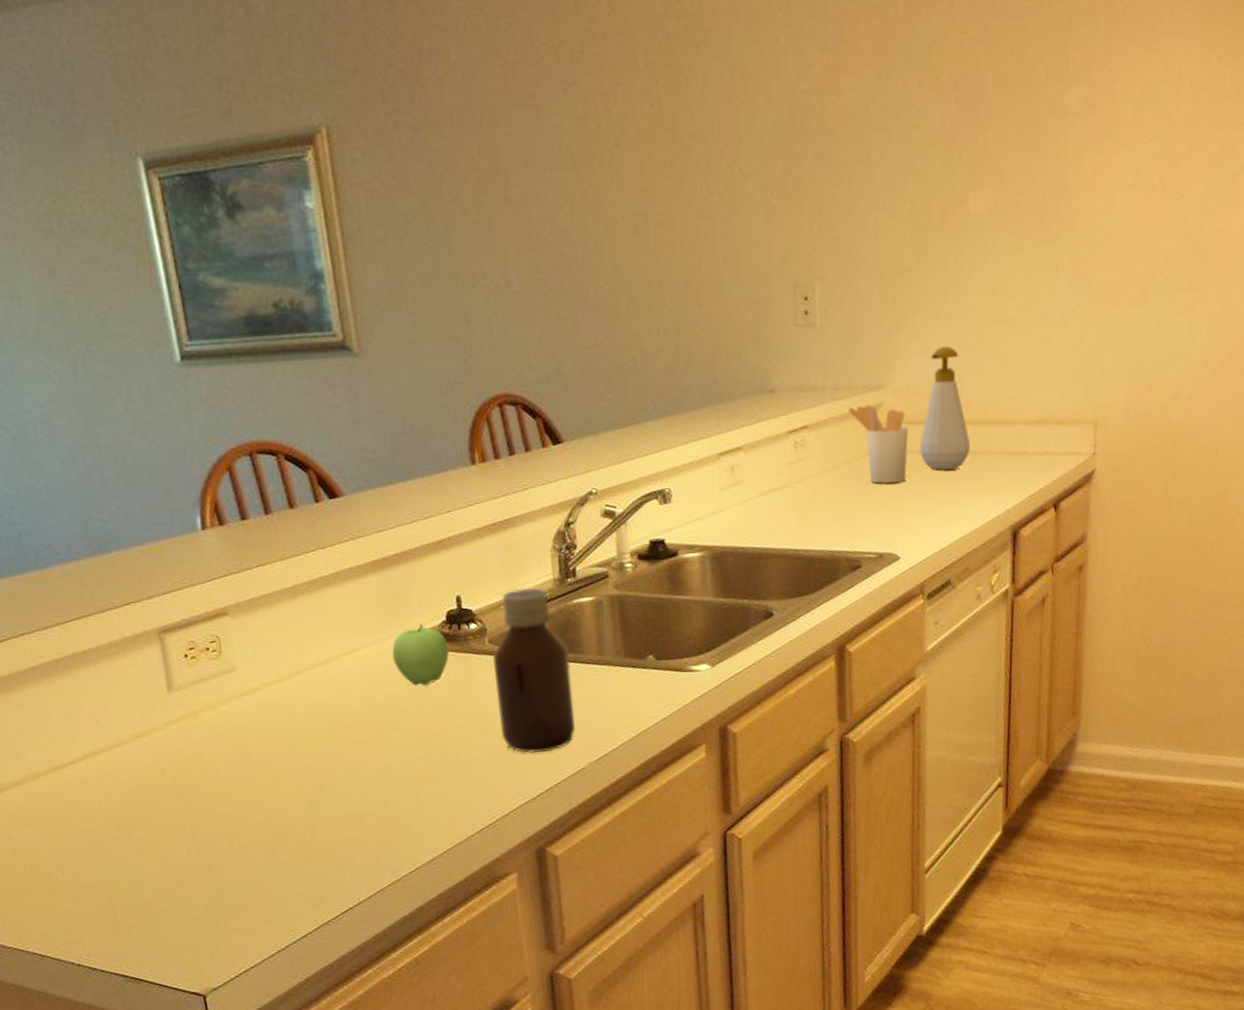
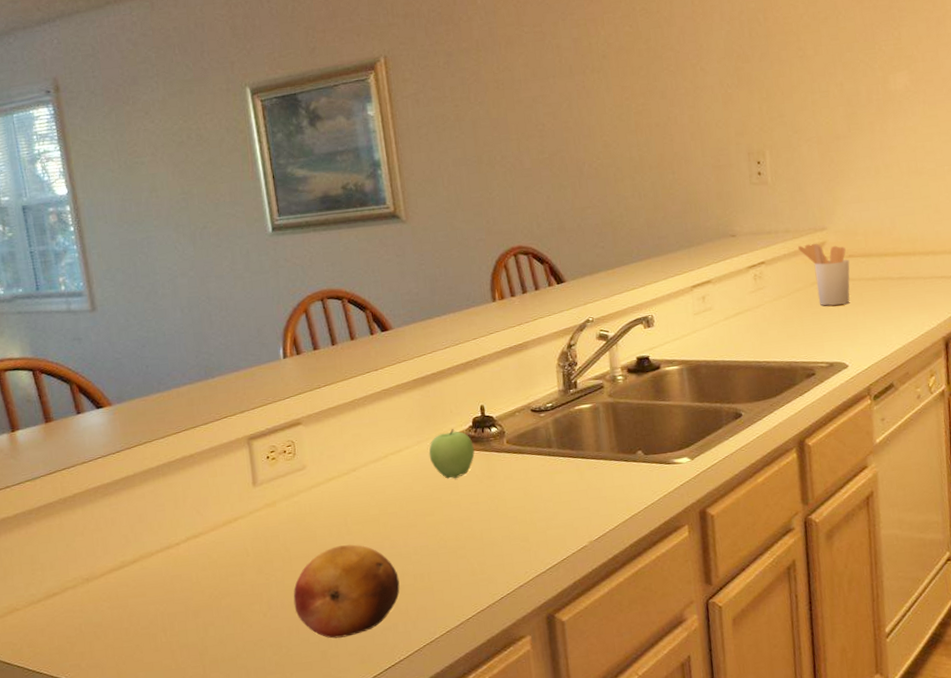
fruit: none [224,764,358,877] -> present [293,544,400,639]
bottle: present [493,587,575,753] -> none [510,398,578,534]
soap bottle: present [919,346,971,471] -> none [859,194,904,294]

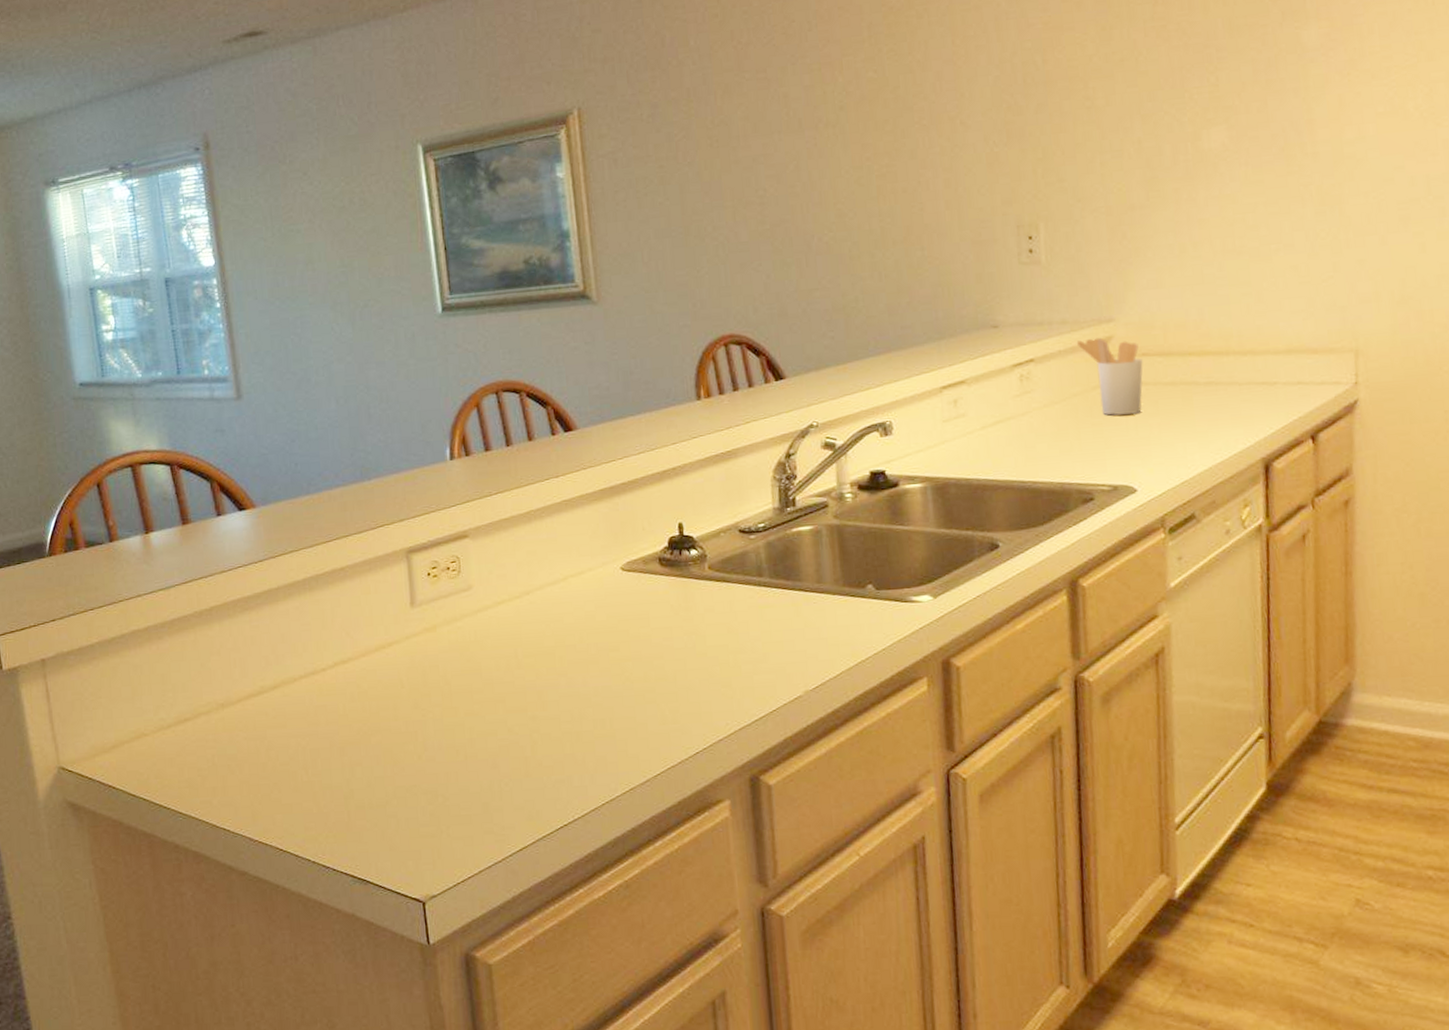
fruit: present [293,544,400,639] -> none [452,680,577,789]
apple: present [429,429,475,479] -> none [615,549,670,609]

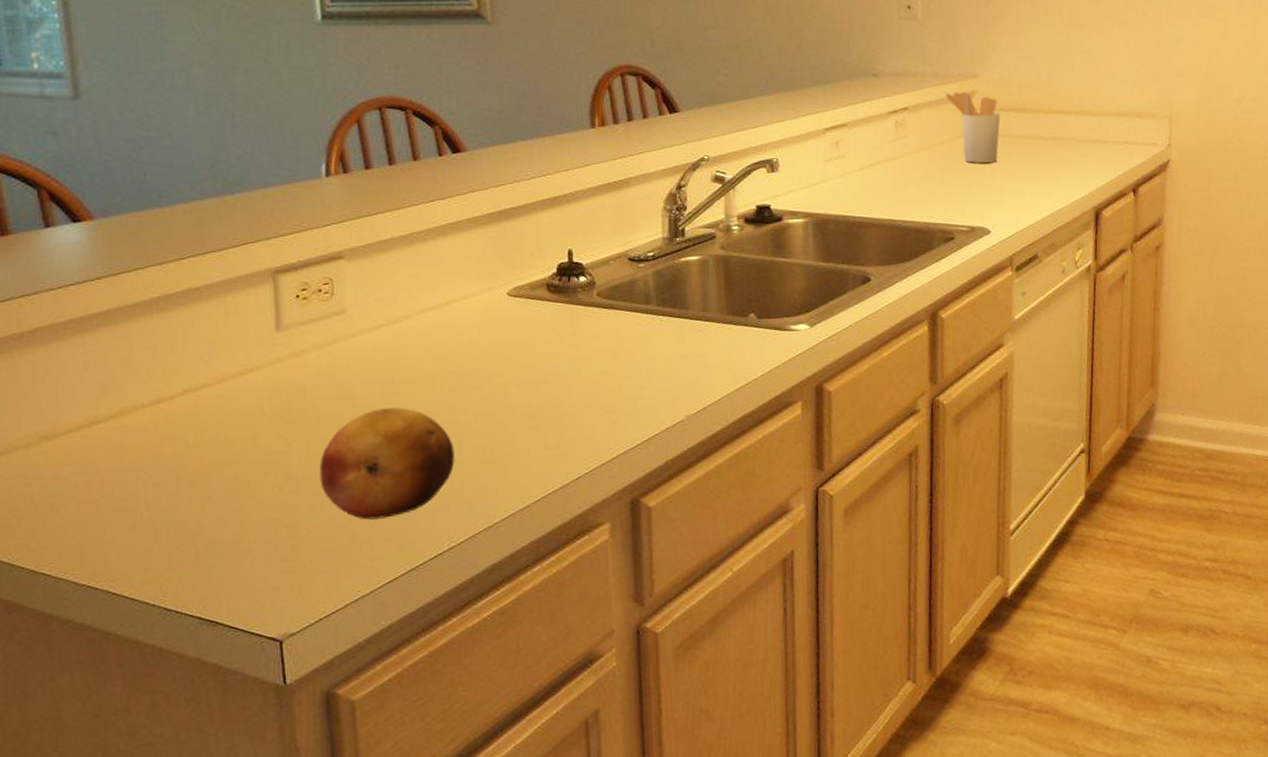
fruit: none [452,680,577,789] -> present [319,407,455,520]

